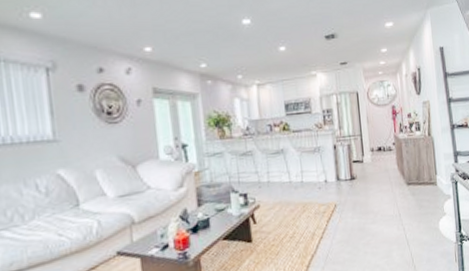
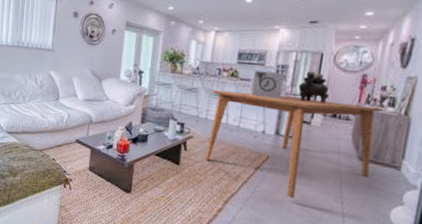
dining table: none [268,133,417,240] -> present [205,90,383,198]
decorative cube: none [302,117,333,146] -> present [249,70,285,98]
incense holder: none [345,111,372,141] -> present [299,71,330,103]

